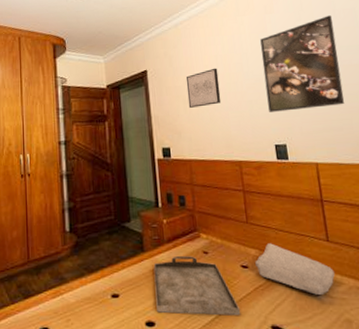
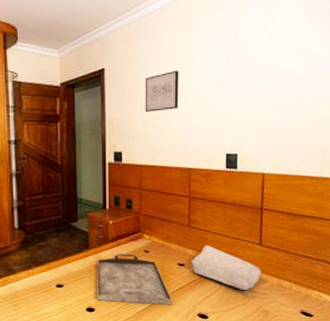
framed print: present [260,15,345,112] -> none [226,17,308,121]

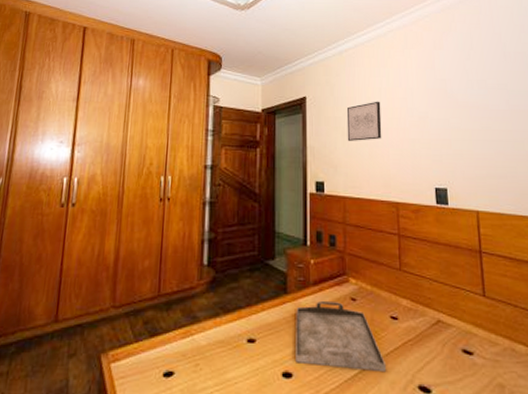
soap bar: present [191,245,261,291] -> none [406,294,489,356]

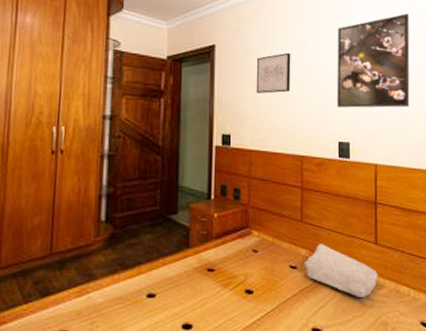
serving tray: present [296,300,387,373] -> none [196,253,284,318]
soap bar: none [406,294,489,356] -> present [304,244,378,299]
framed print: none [427,57,510,153] -> present [337,13,410,108]

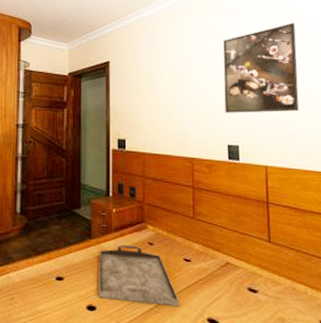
serving tray: none [196,253,284,318] -> present [99,244,180,307]
wall art: present [256,52,291,94] -> none [147,65,180,102]
soap bar: present [304,244,378,299] -> none [198,240,273,294]

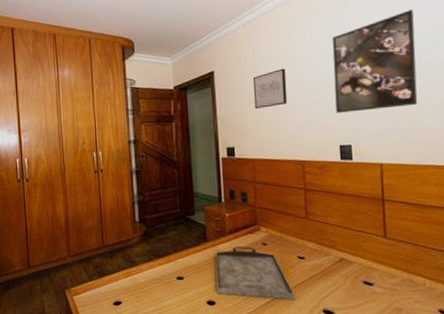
wall art: none [147,65,180,102] -> present [252,68,288,109]

